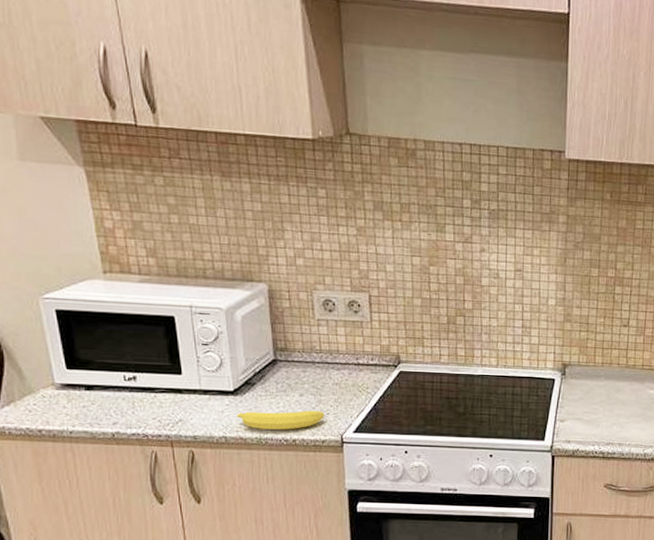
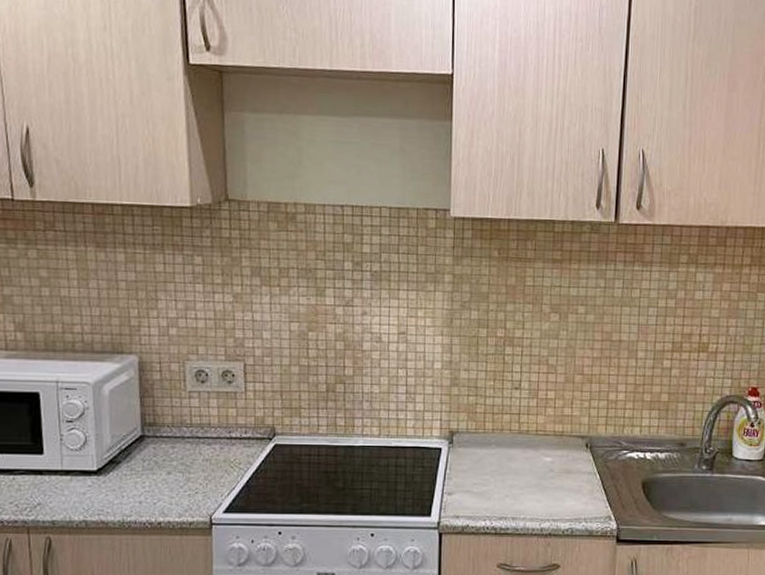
banana: present [237,410,325,430] -> none [99,490,193,512]

